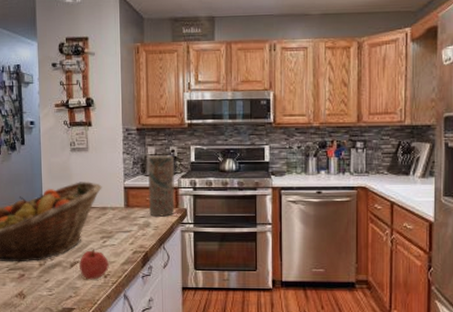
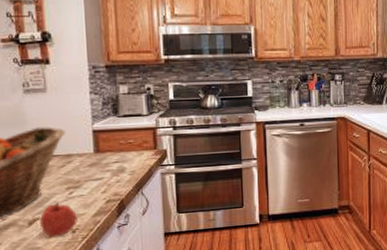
vase: present [148,155,175,217] -> none [120,94,153,161]

